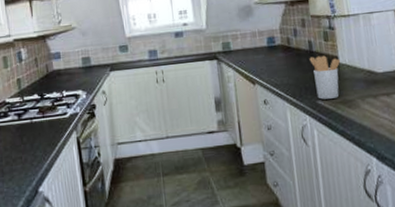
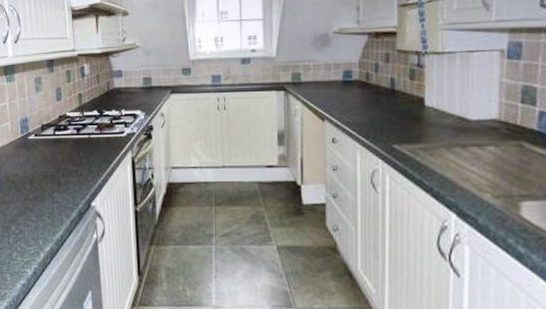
utensil holder: present [309,55,341,100] -> none [389,95,427,144]

